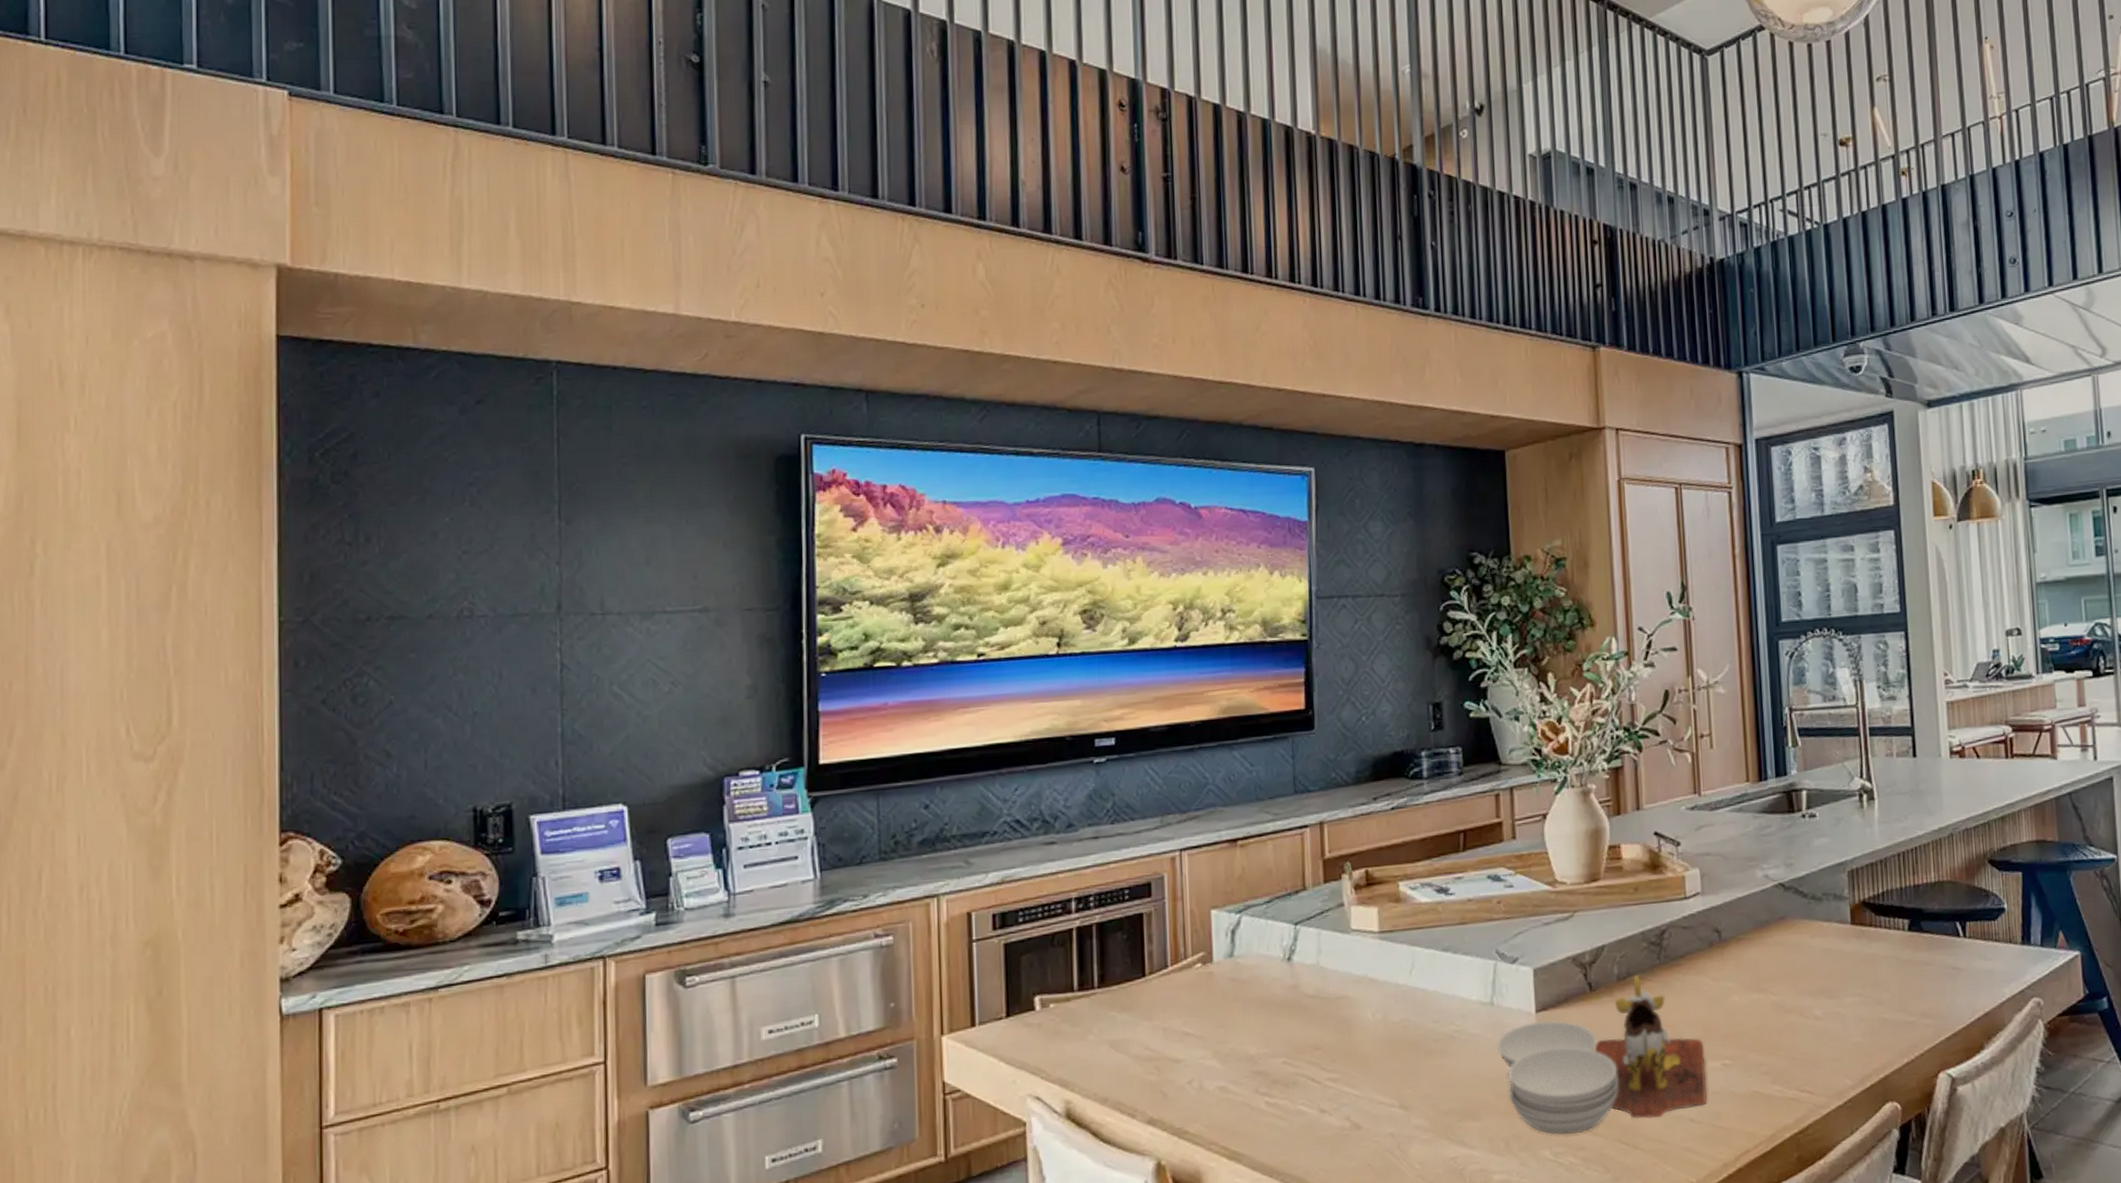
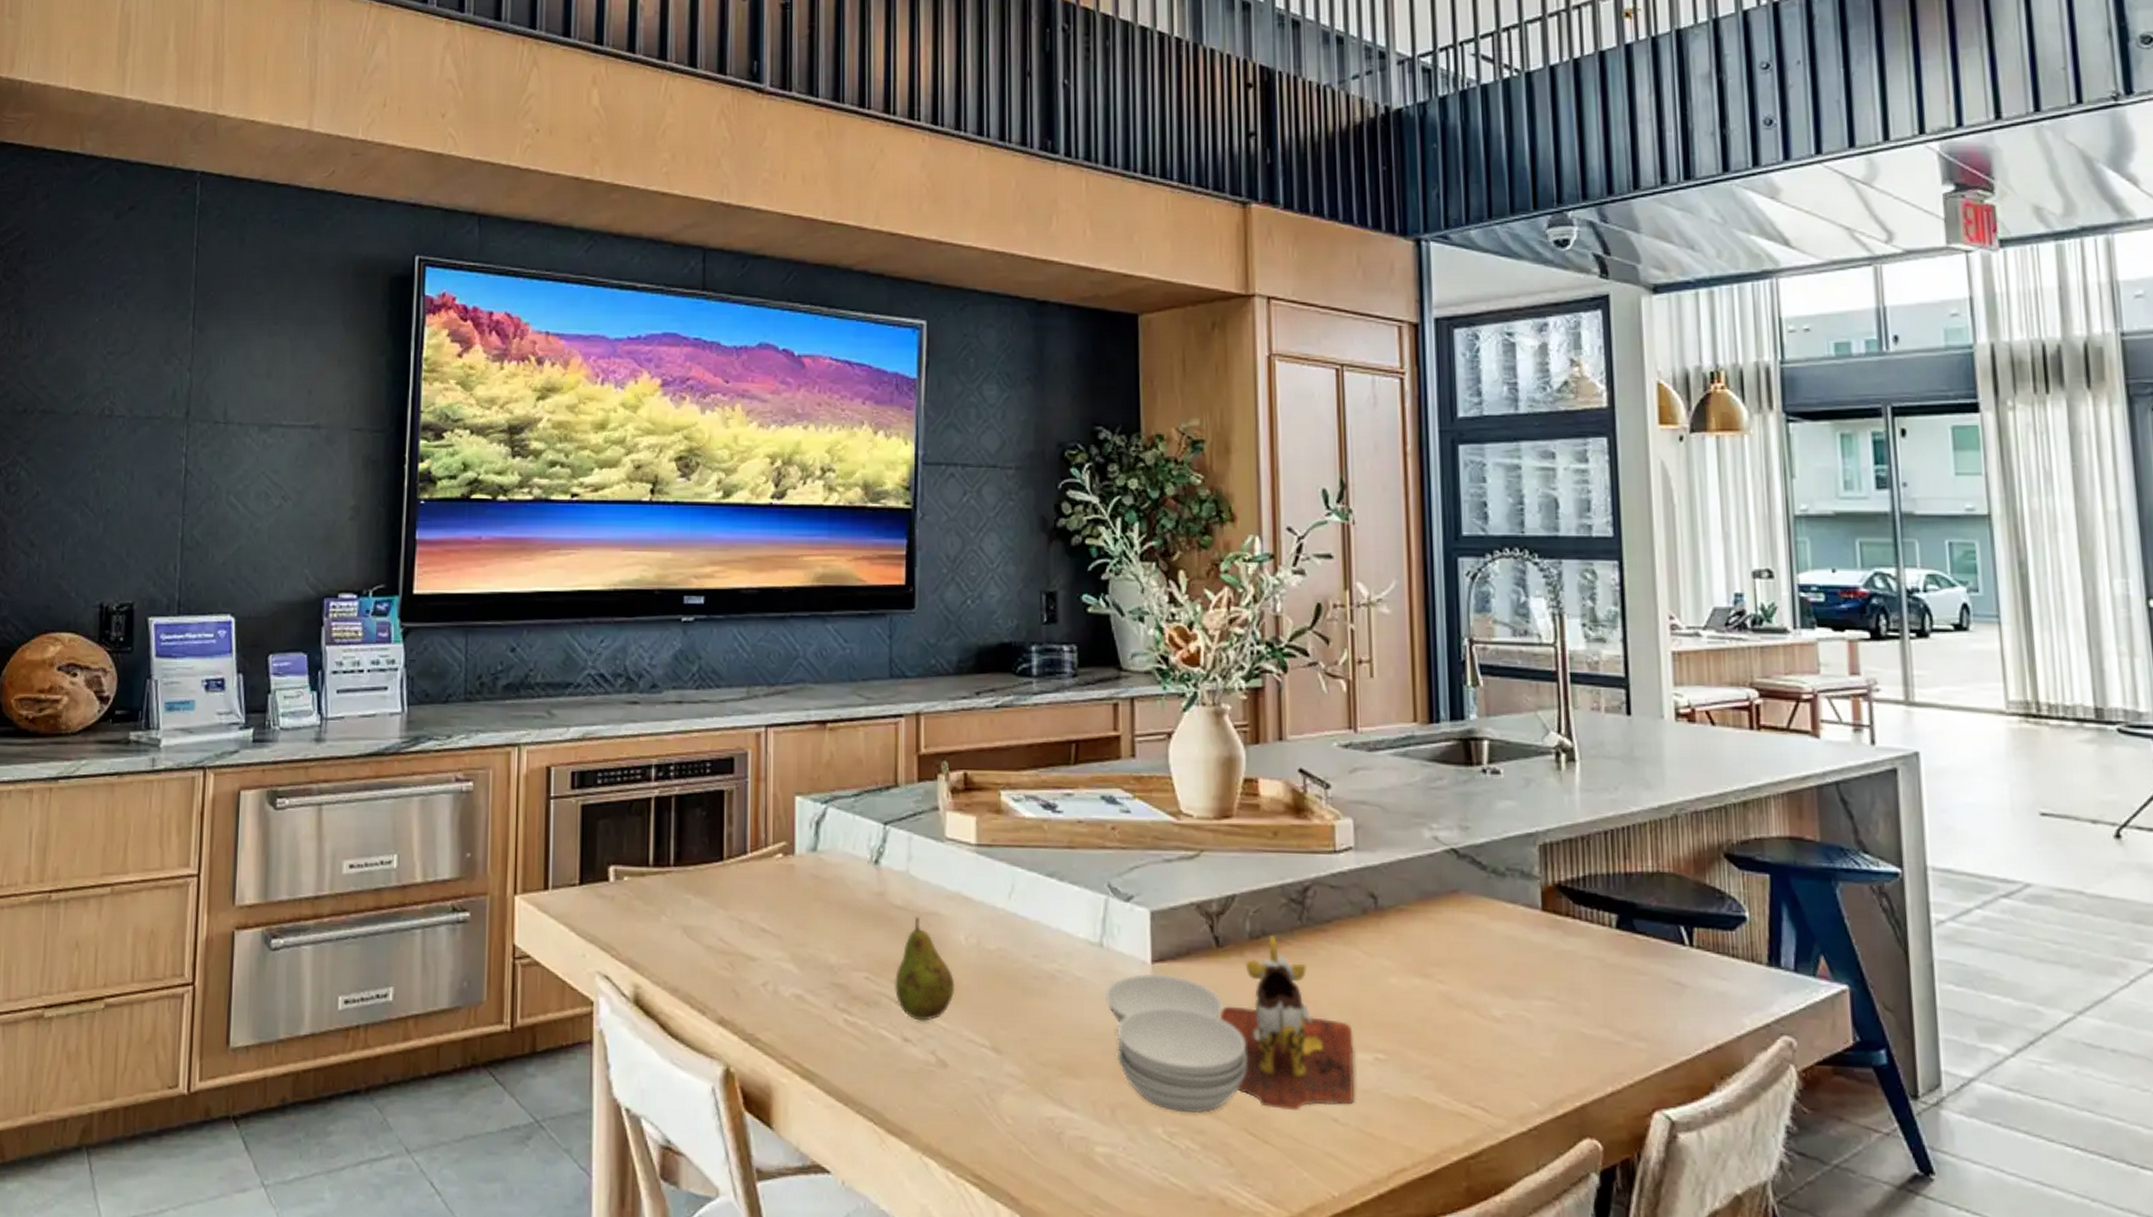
fruit: none [1310,1002,1364,1093] -> present [894,917,954,1021]

